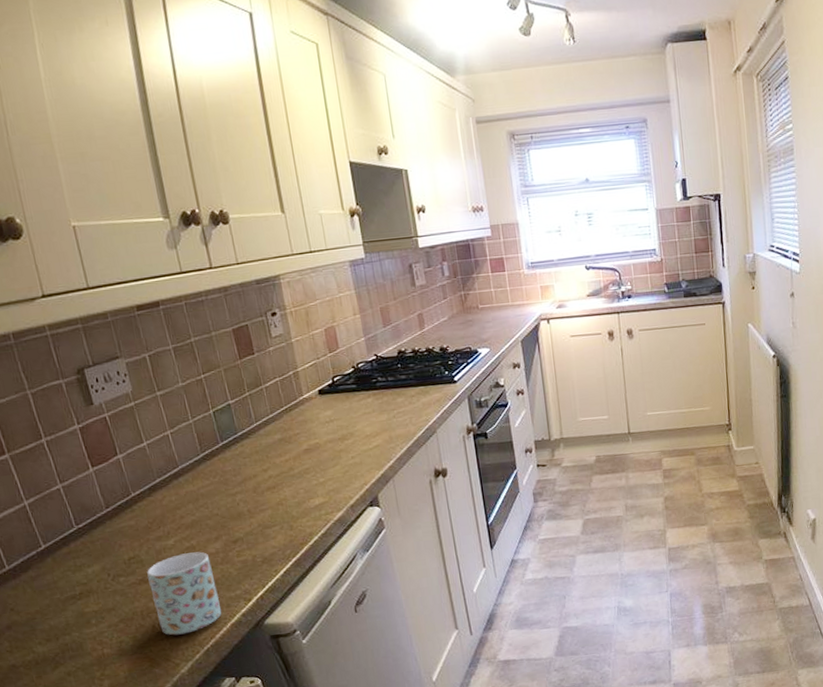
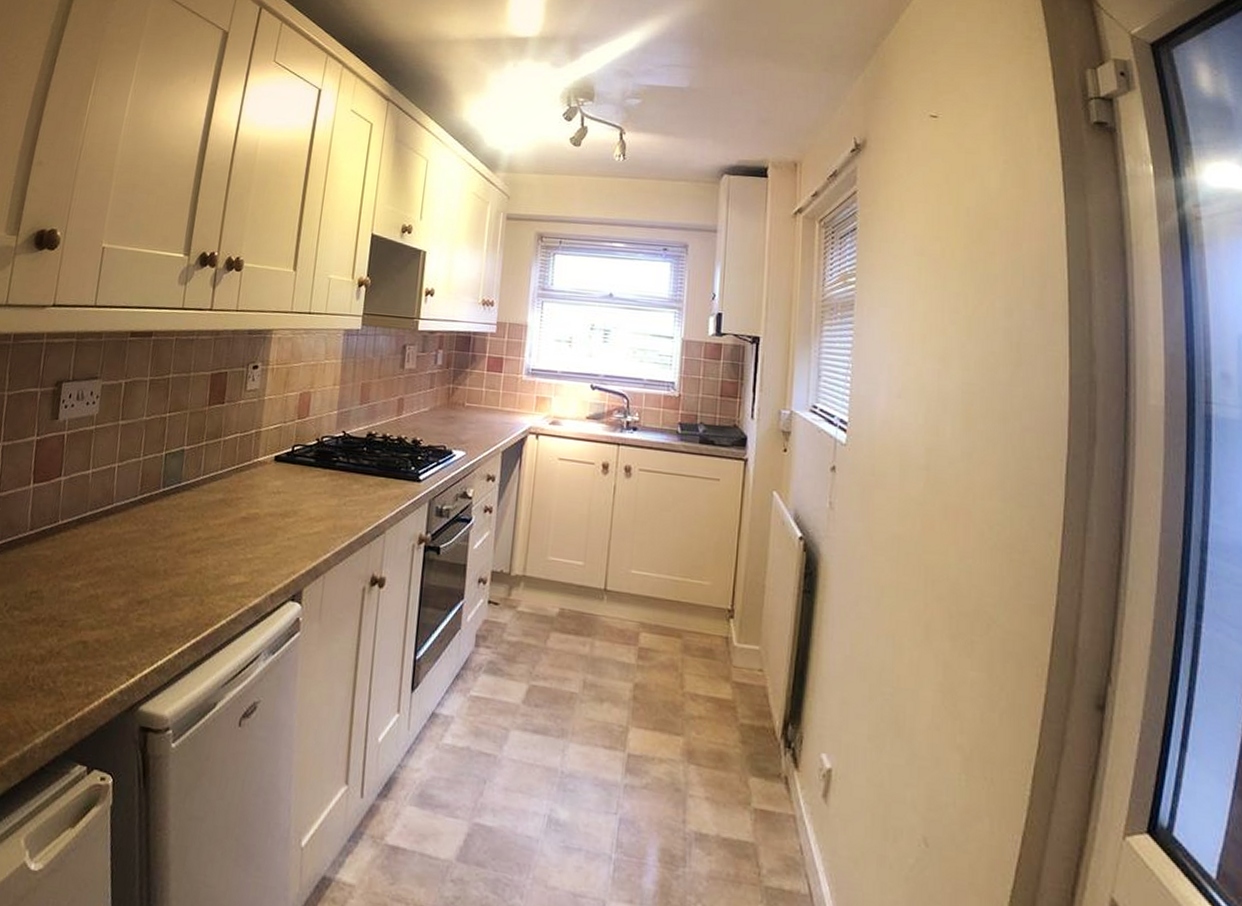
mug: present [147,551,222,636] -> none [33,601,109,697]

